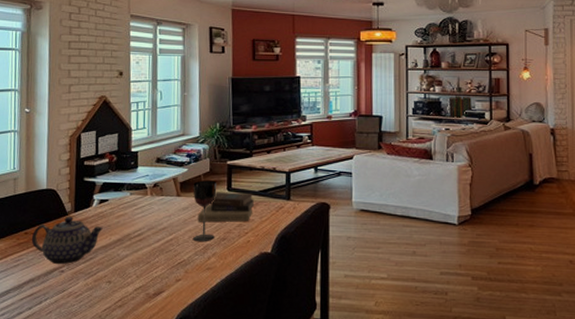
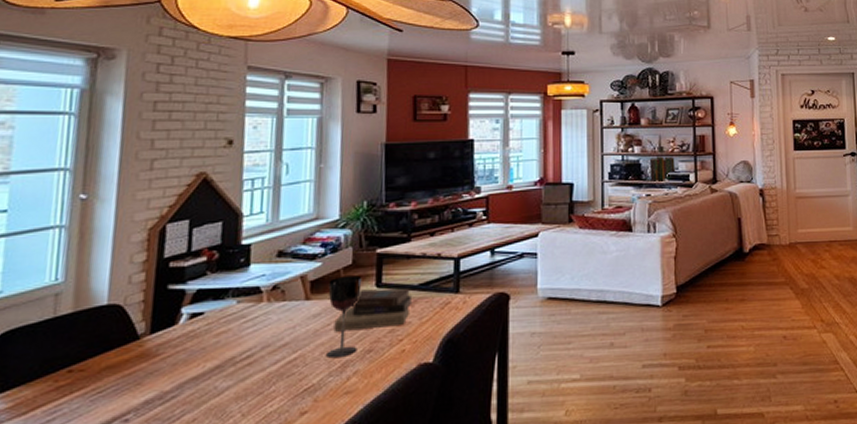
teapot: present [31,216,103,265] -> none [78,340,193,412]

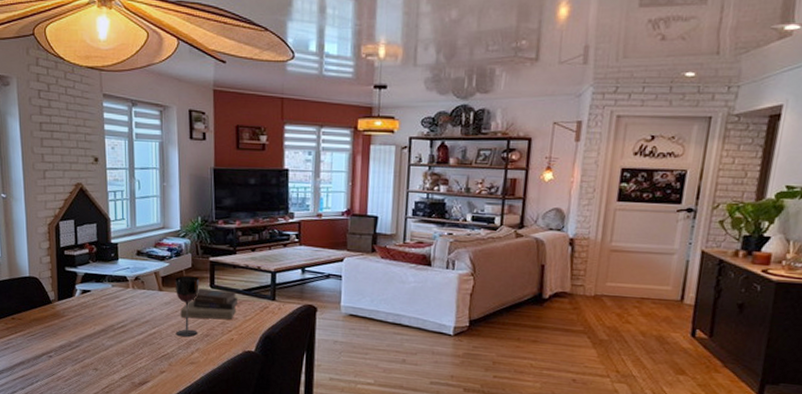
books: present [649,156,675,182] -> none [454,197,481,222]

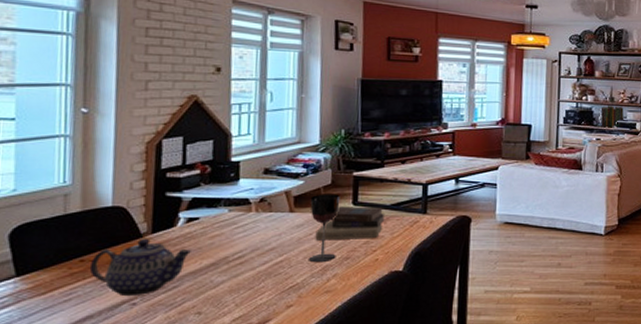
teapot: none [18,304,87,351] -> present [89,238,191,297]
books: none [454,197,481,222] -> present [600,105,624,128]

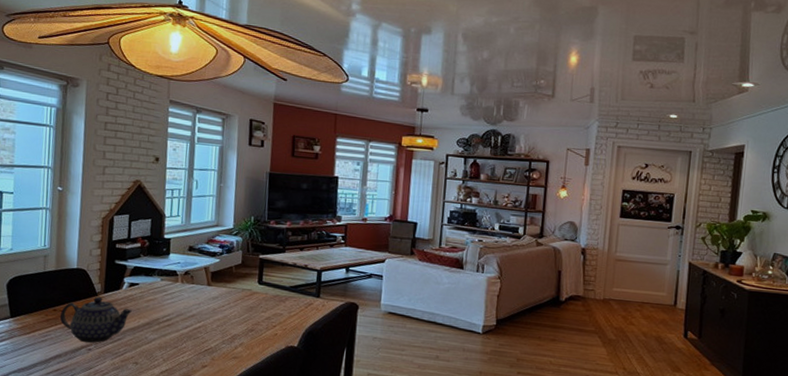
wineglass: present [309,194,340,263] -> none [221,272,248,332]
books: present [315,206,386,241] -> none [226,284,285,315]
books: present [600,105,624,128] -> none [484,208,507,230]

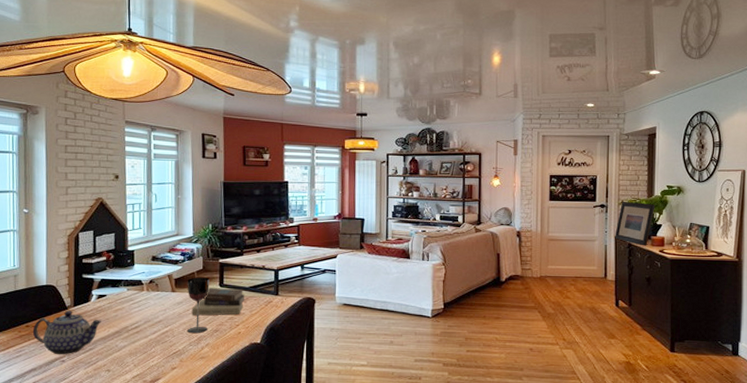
wineglass: none [221,272,248,332] -> present [187,277,210,334]
books: none [226,284,285,315] -> present [191,288,245,316]
picture frame: none [689,223,737,275] -> present [615,201,655,246]

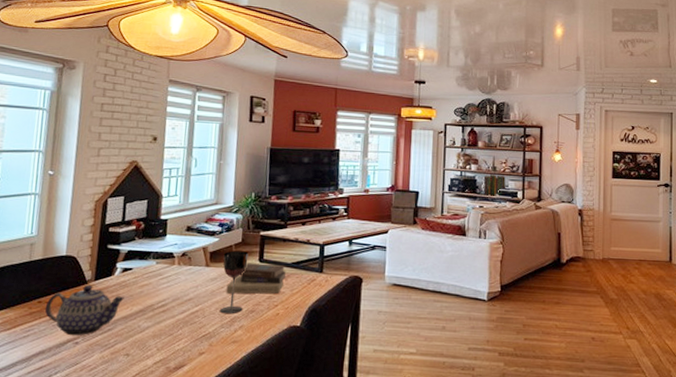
books: none [425,201,446,221] -> present [483,174,506,196]

